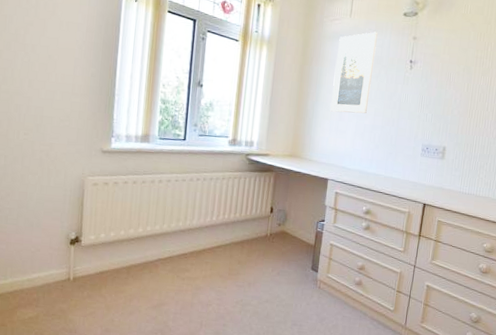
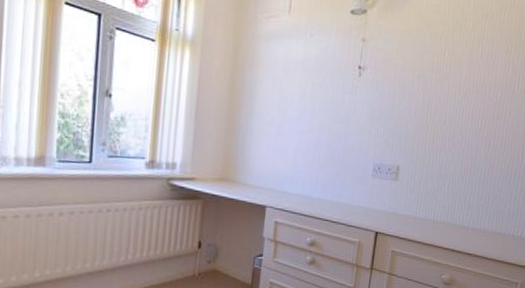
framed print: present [330,31,378,114] -> none [267,31,321,129]

